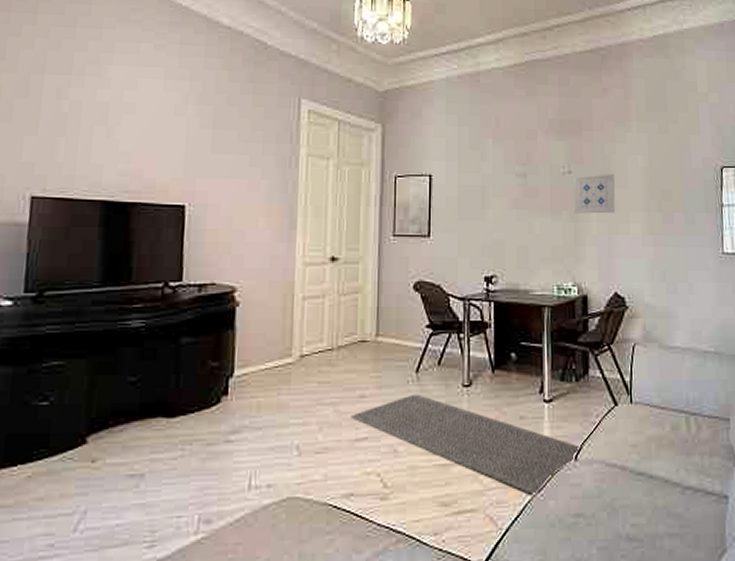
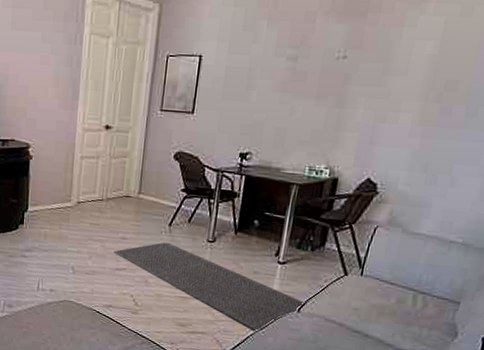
wall art: present [574,174,616,214] -> none [342,60,394,102]

